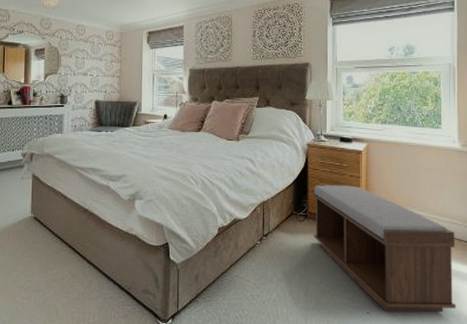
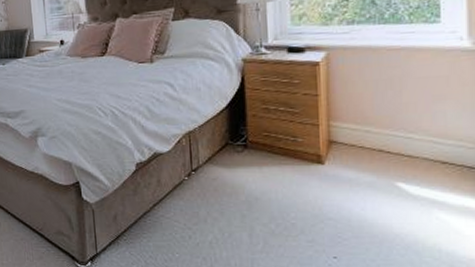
bench: present [314,185,456,312] -> none [254,106,466,257]

